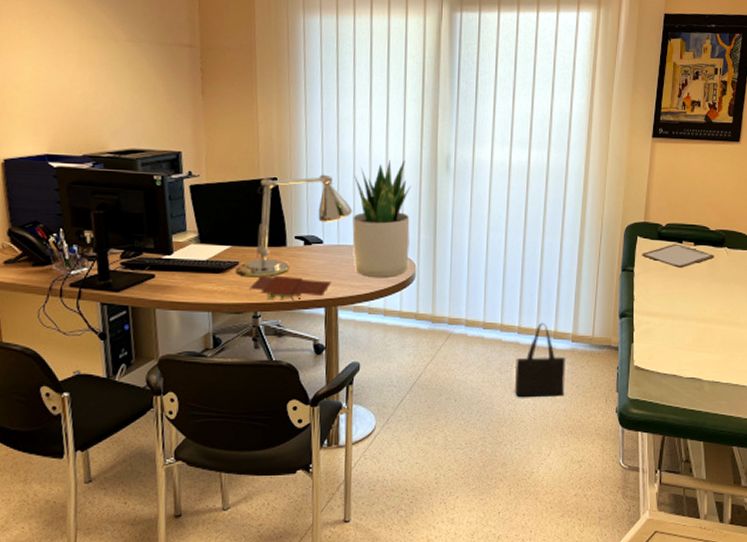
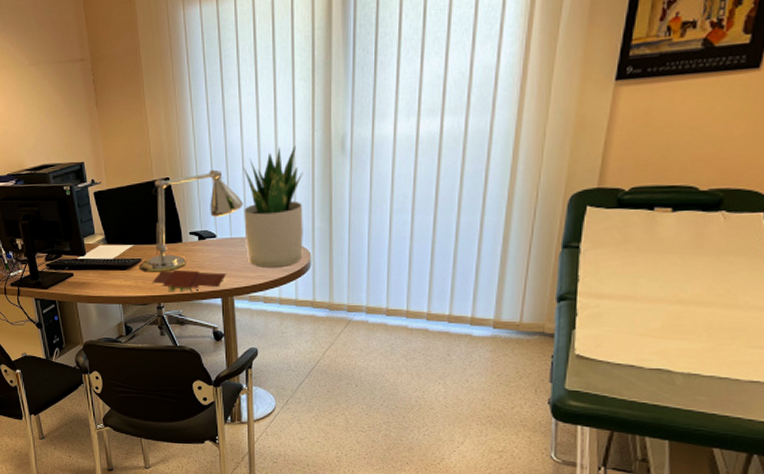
tote bag: present [514,322,566,398] -> none [422,308,486,386]
clipboard: present [641,243,715,269] -> none [591,210,704,242]

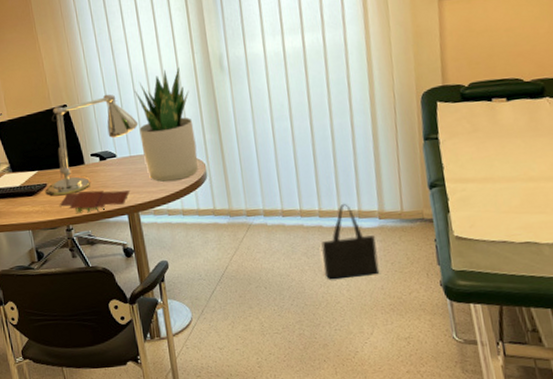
tote bag: none [422,308,486,386] -> present [321,203,380,280]

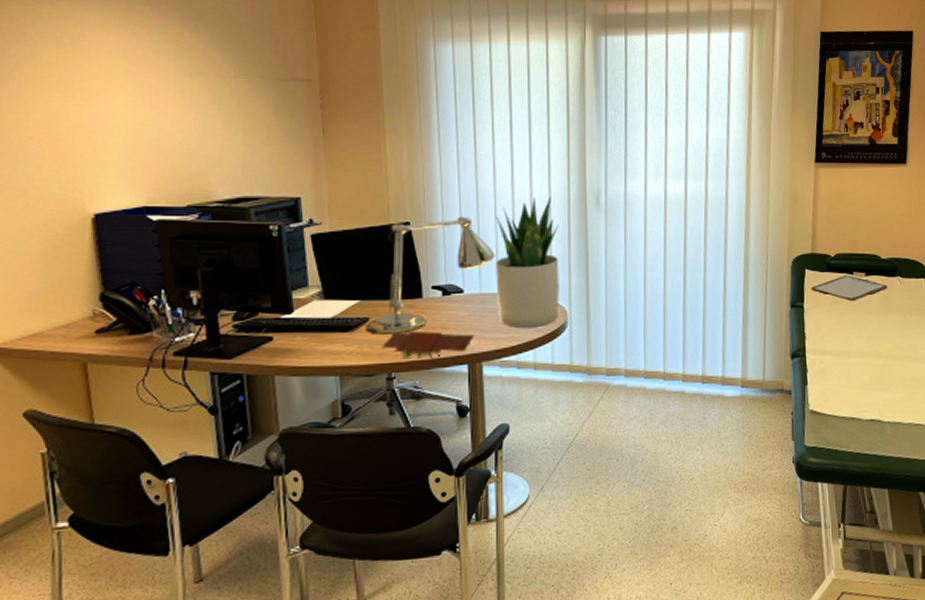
tote bag: present [321,203,380,280] -> none [680,367,737,453]
clipboard: none [444,102,535,129] -> present [810,274,888,302]

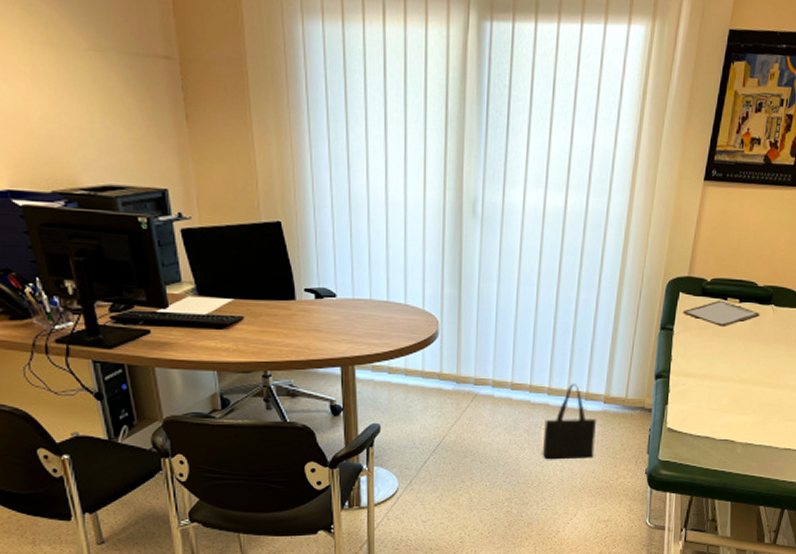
desk lamp: present [365,216,496,335] -> none [240,218,369,334]
papers: present [381,330,475,359] -> none [256,331,348,359]
planter: present [496,197,559,327] -> none [368,202,433,335]
tote bag: none [680,367,737,453] -> present [542,383,597,460]

